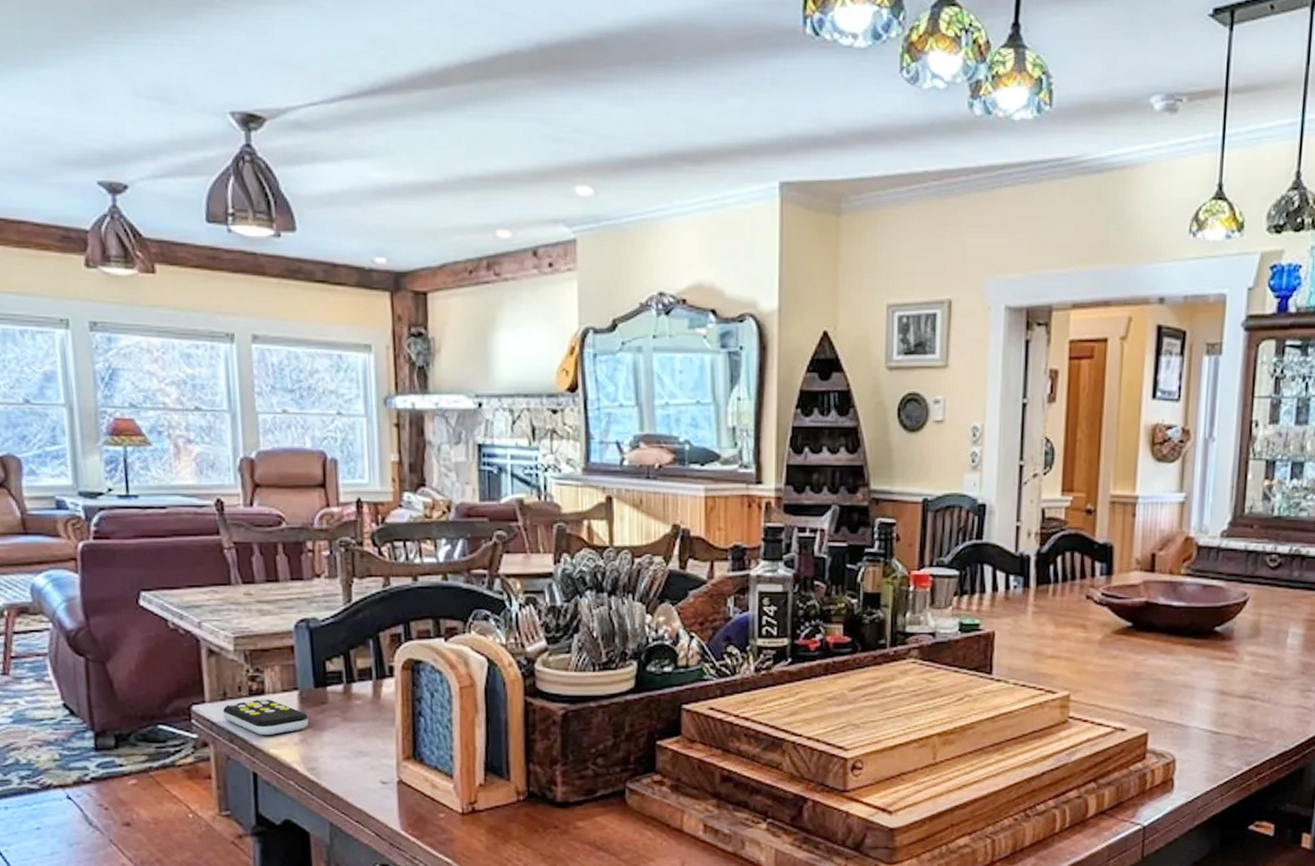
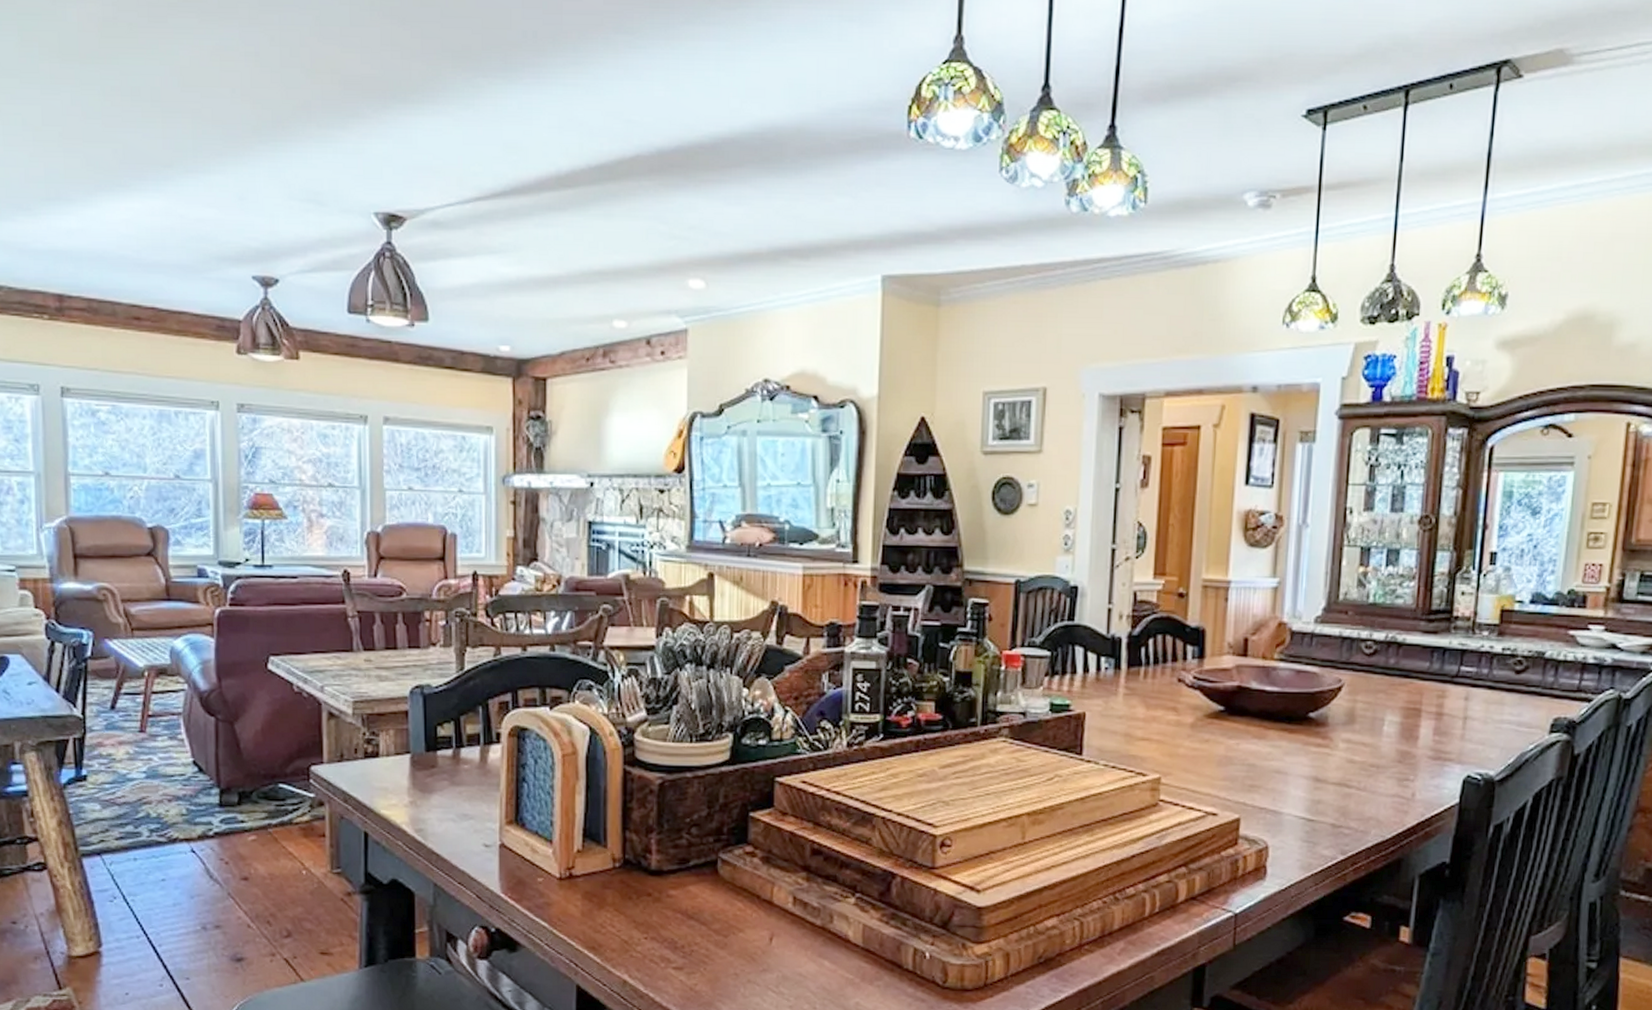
remote control: present [223,699,308,735] -> none [340,761,418,796]

